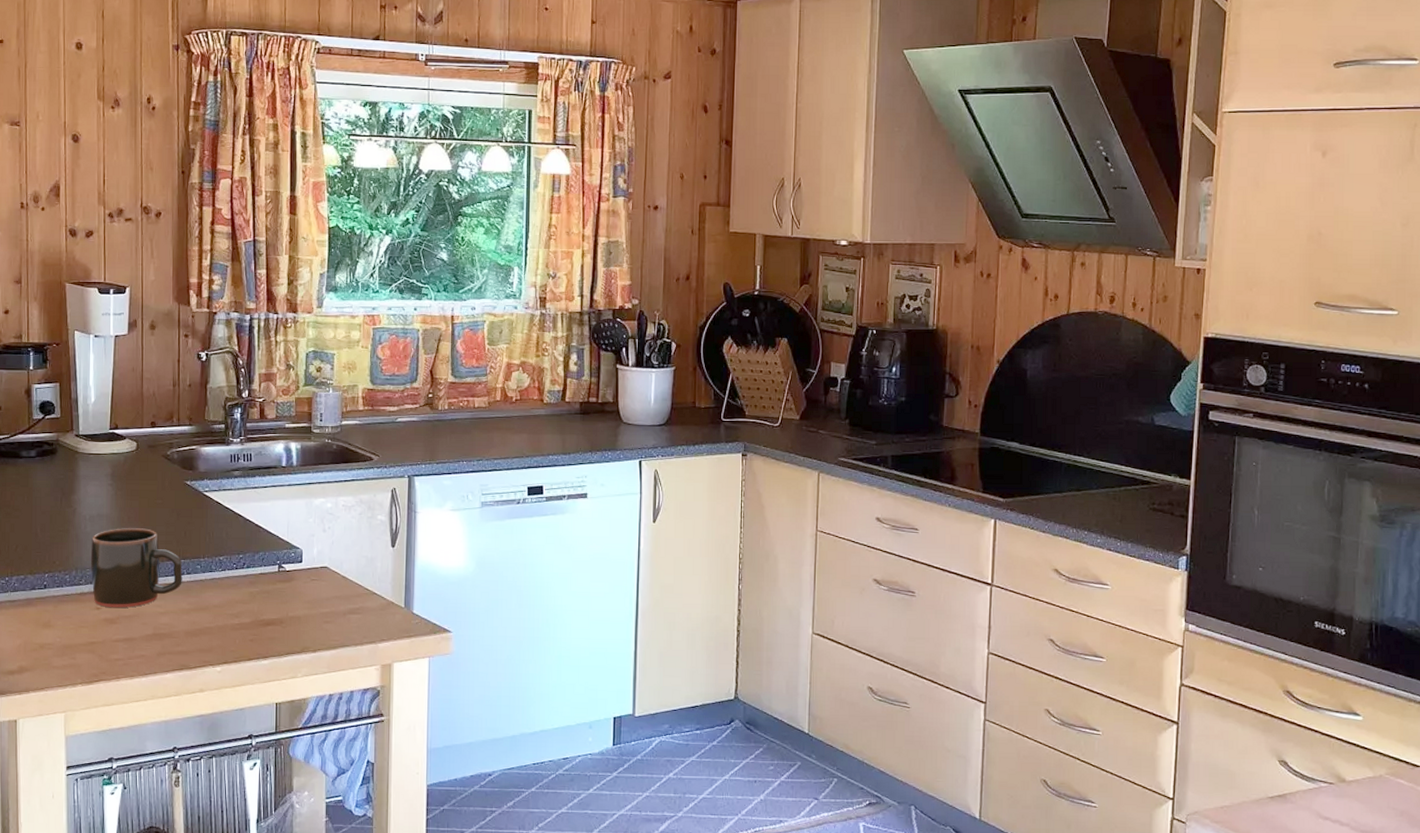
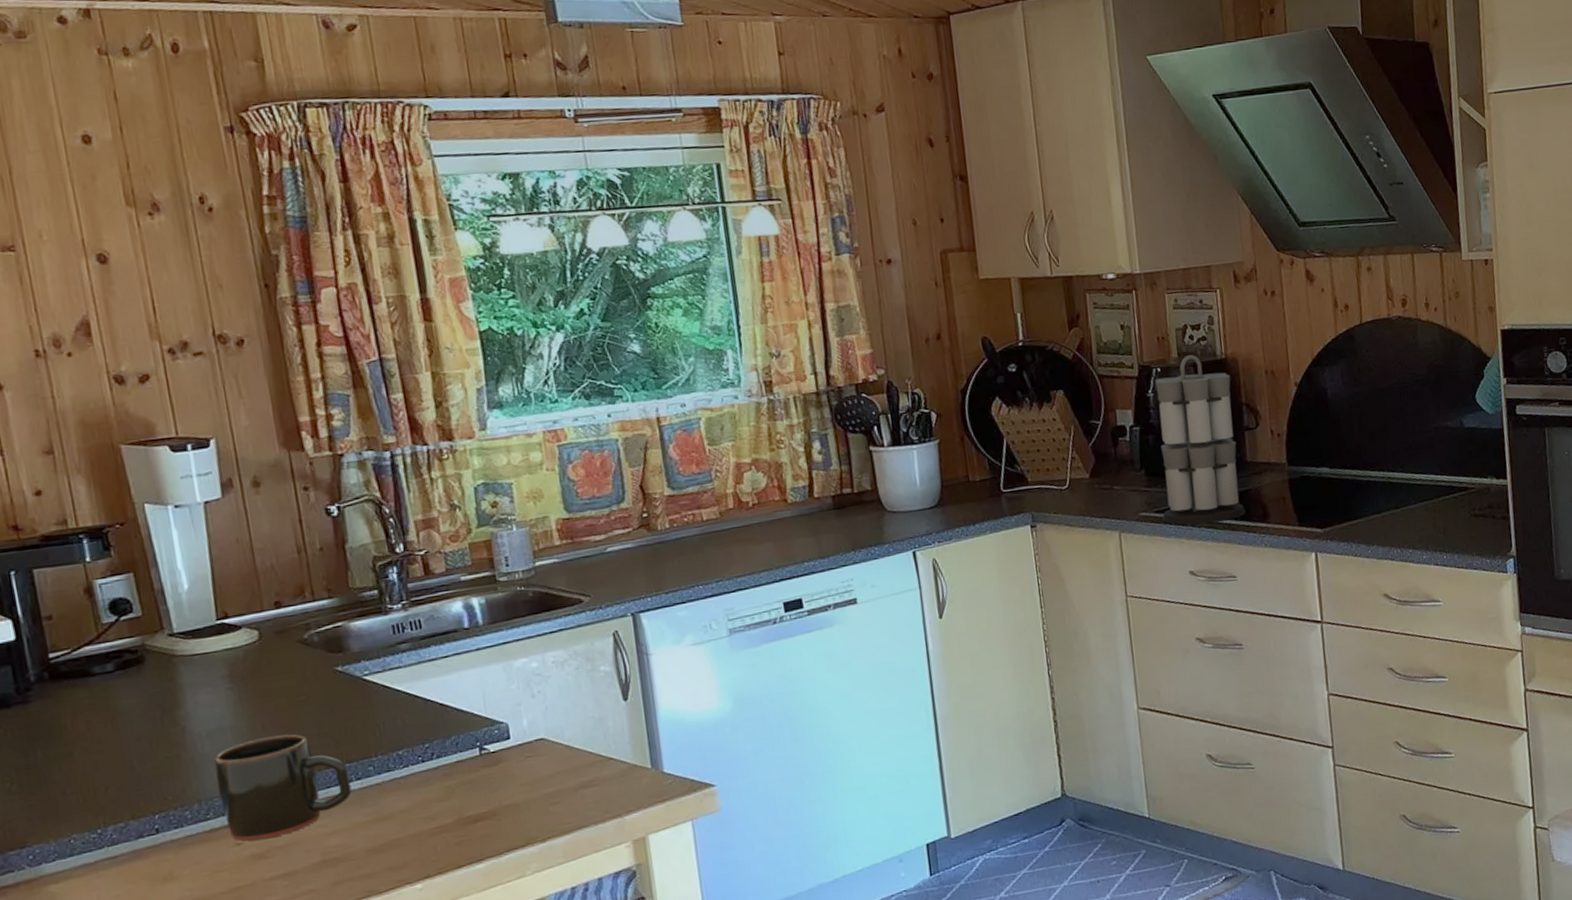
spice rack: none [858,322,939,477] -> present [1155,355,1247,525]

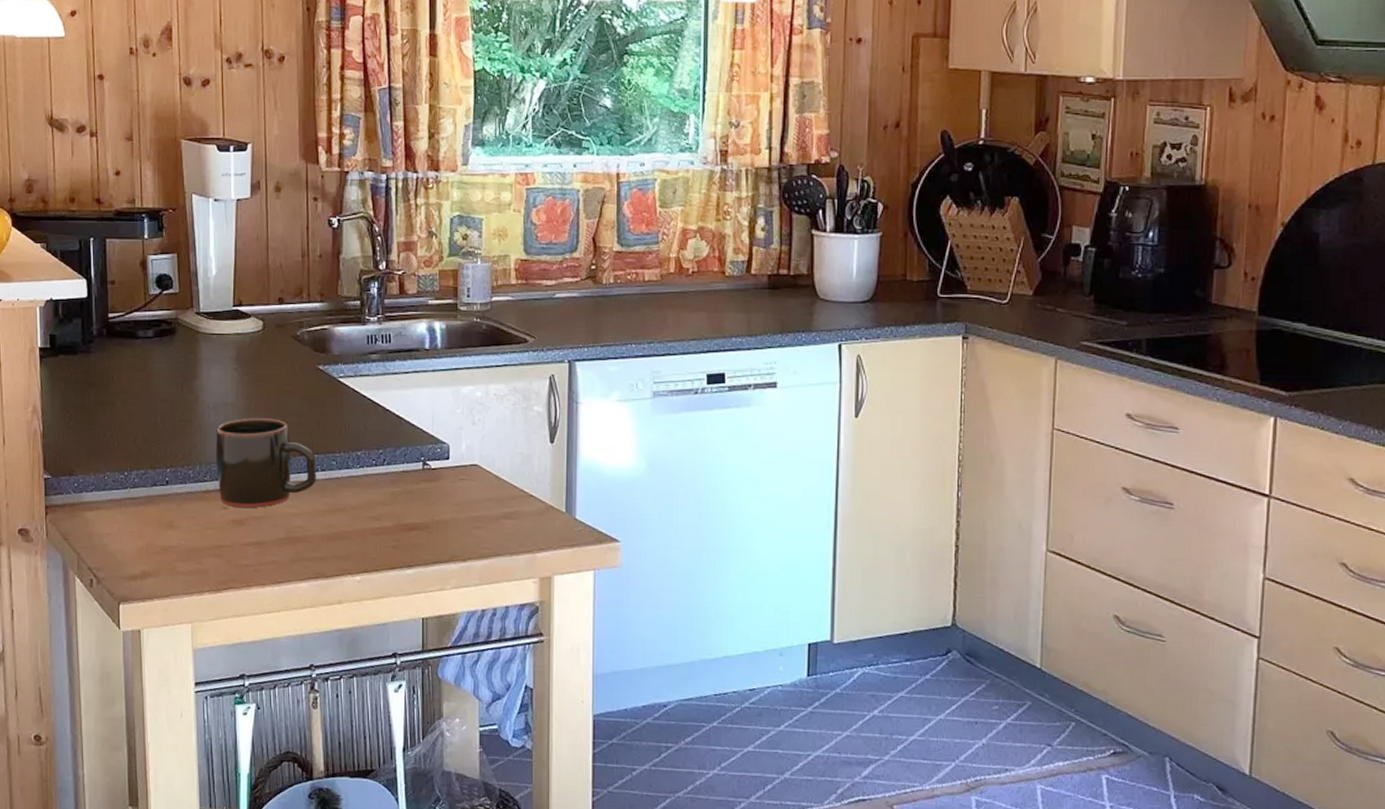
spice rack: present [1155,355,1247,525] -> none [1105,176,1208,365]

